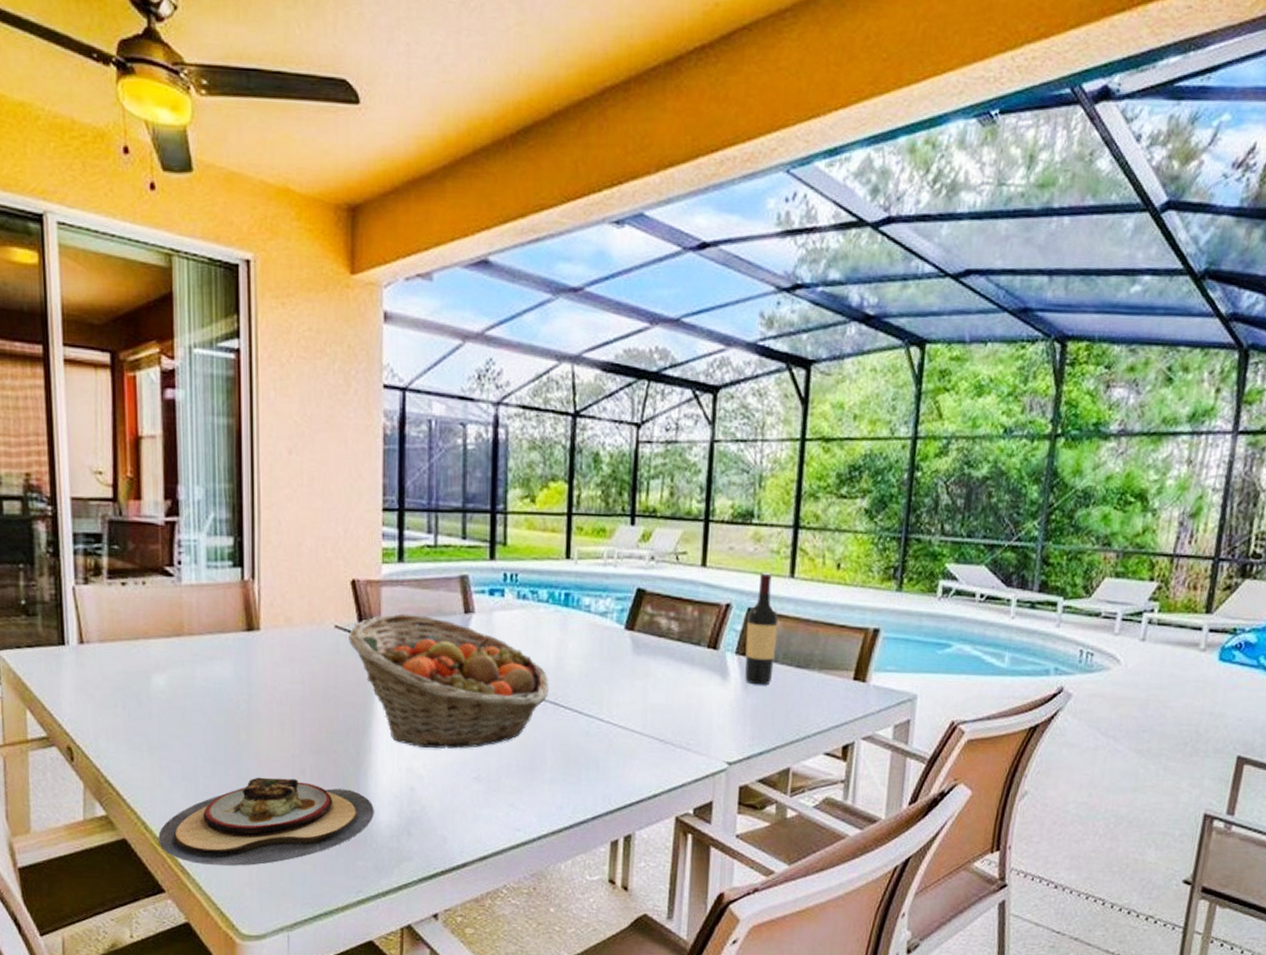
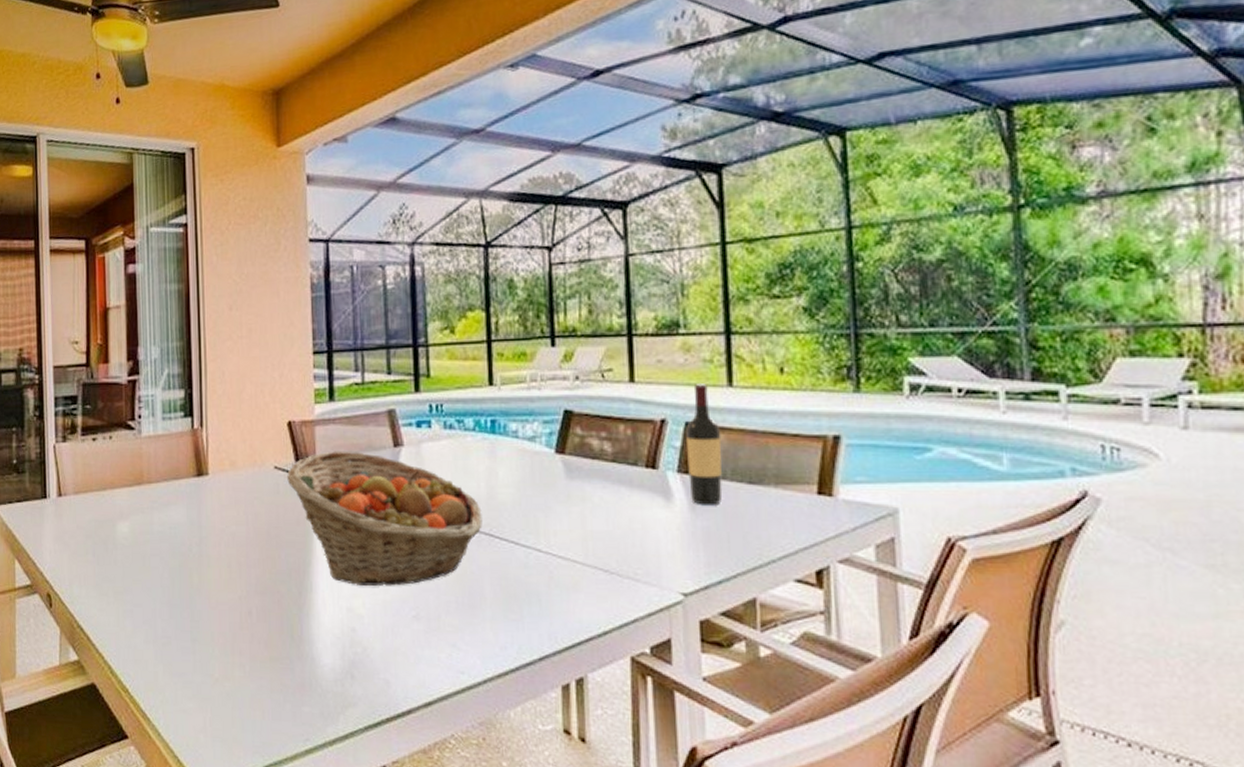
plate: present [158,777,374,867] -> none [122,619,318,712]

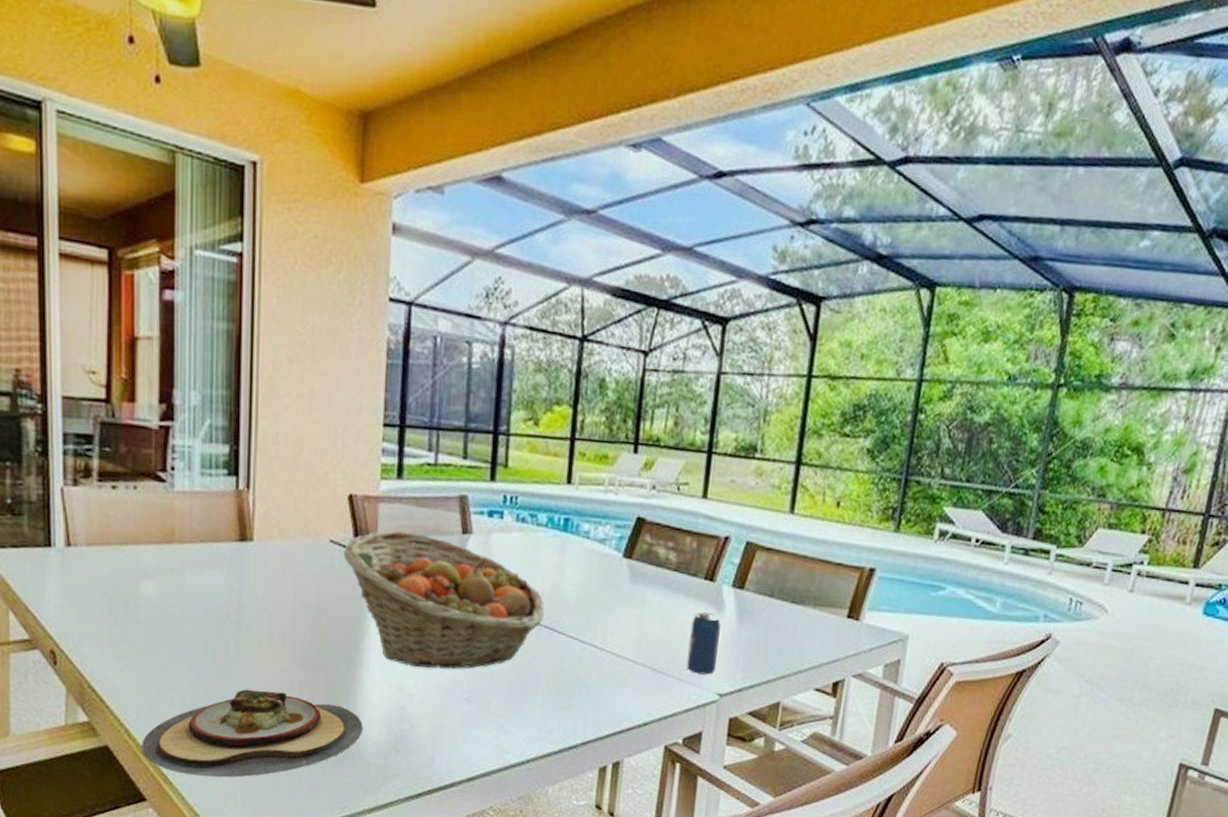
plate: none [122,619,318,712] -> present [141,689,363,778]
beverage can: none [639,504,674,573] -> present [687,612,721,675]
wine bottle: present [686,384,723,505] -> none [740,507,777,619]

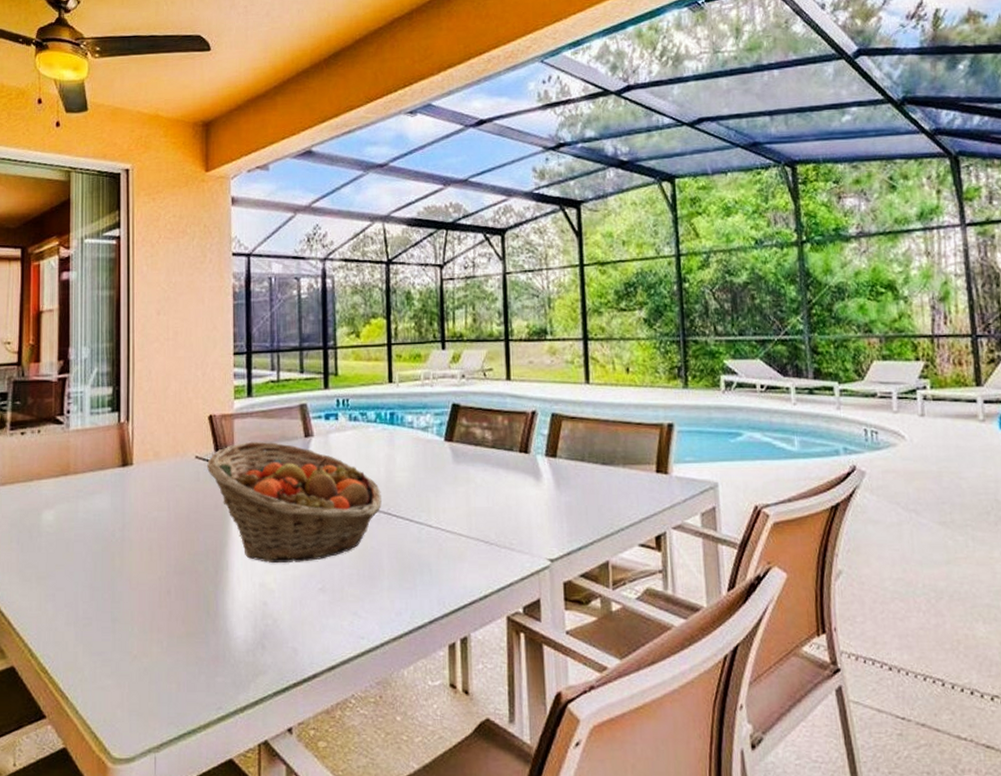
plate: present [141,689,363,778] -> none [42,600,231,689]
beverage can: present [687,612,721,675] -> none [514,483,543,542]

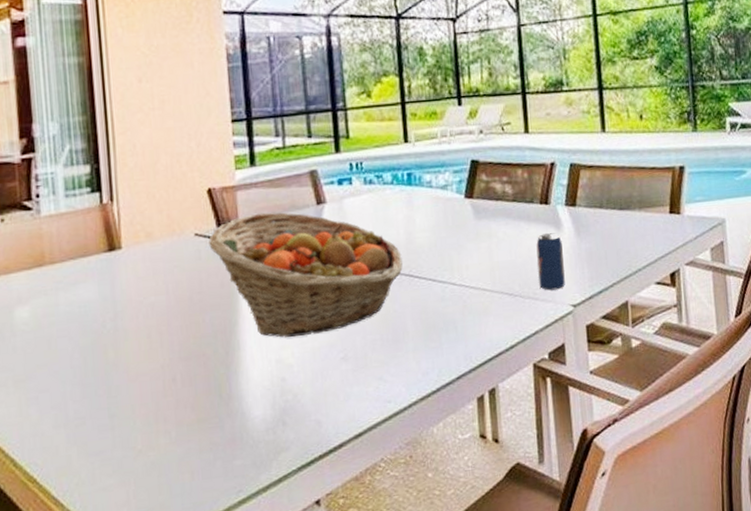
beverage can: none [514,483,543,542] -> present [536,233,565,291]

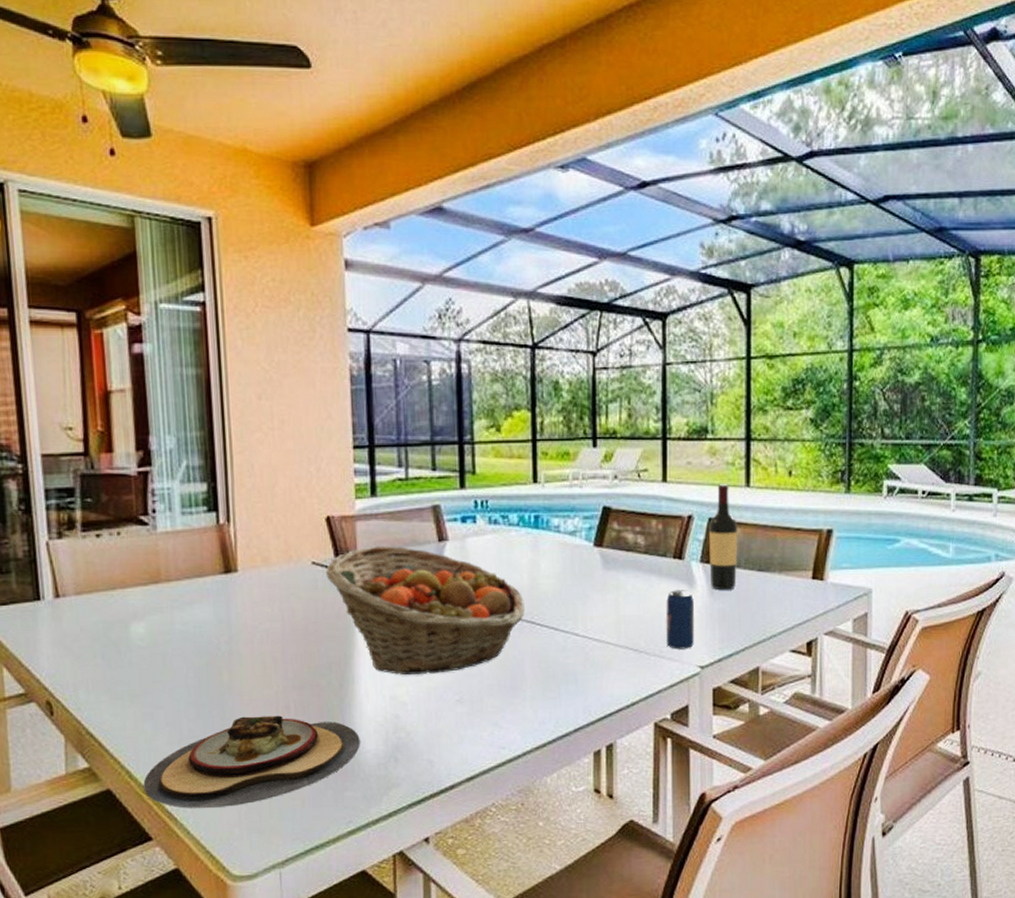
plate: none [28,388,248,493] -> present [143,715,360,809]
wine bottle: none [571,131,601,231] -> present [709,484,738,590]

